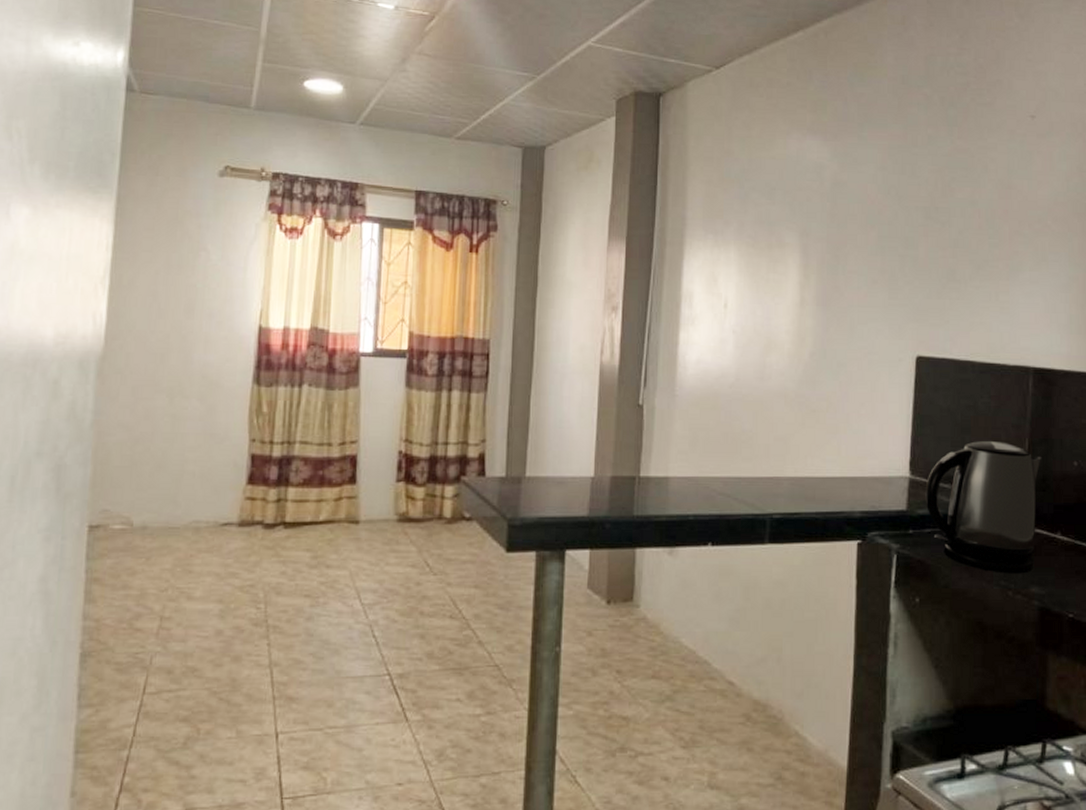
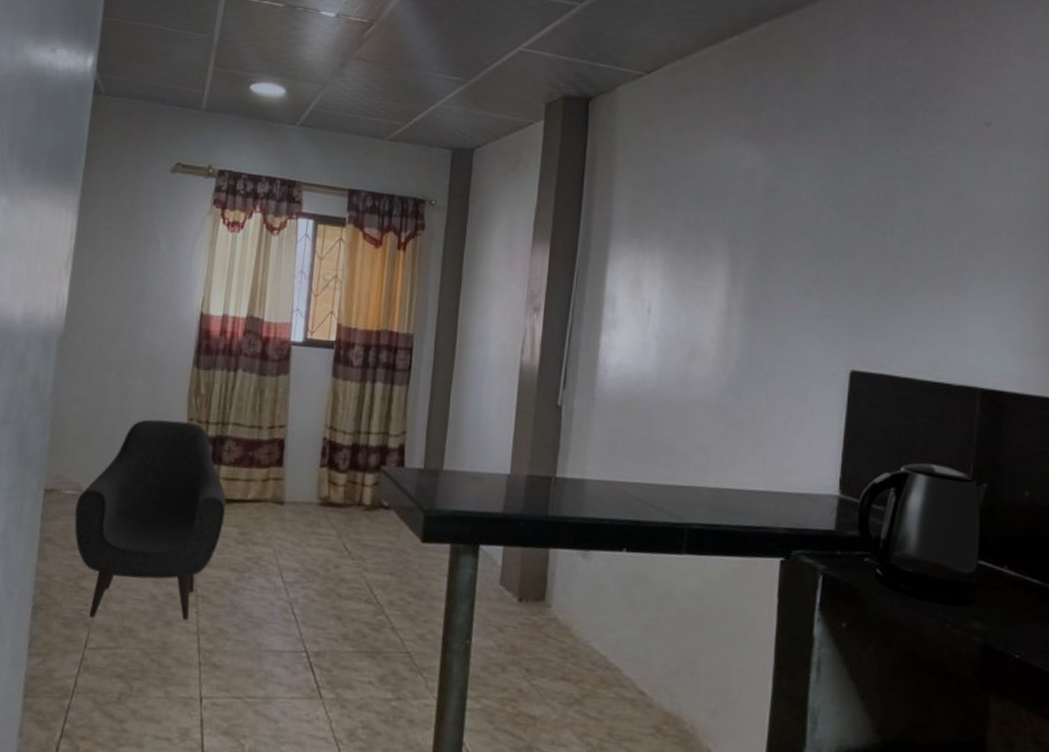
armchair: none [125,443,296,660] -> present [74,419,227,620]

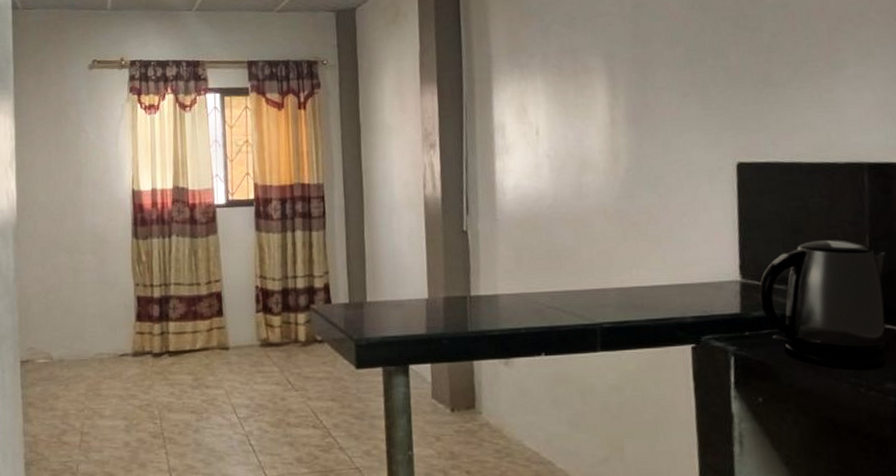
armchair: present [74,419,227,620] -> none [49,287,179,467]

